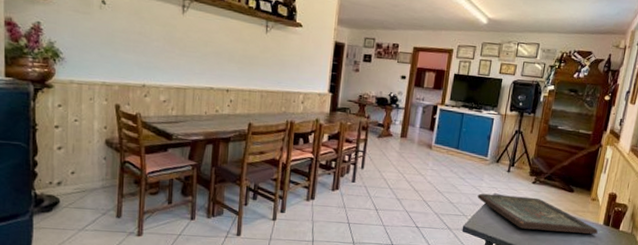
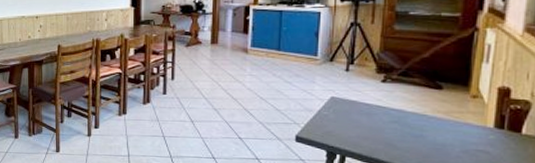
board game: present [477,193,598,234] -> none [310,97,487,140]

